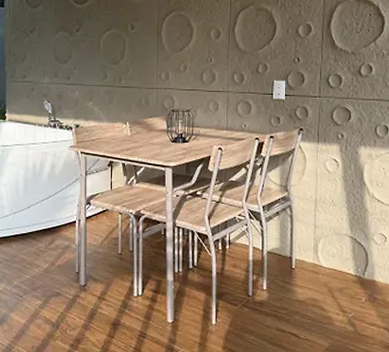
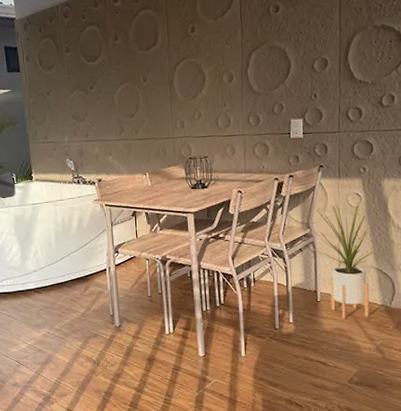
house plant: none [292,163,360,289] -> present [314,198,384,319]

